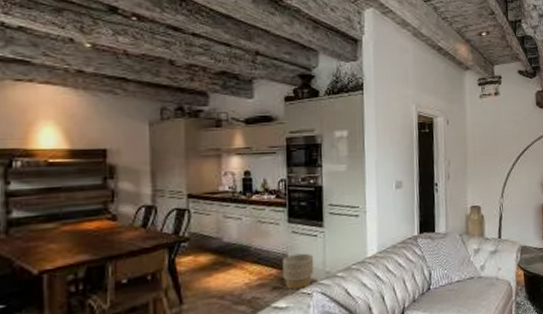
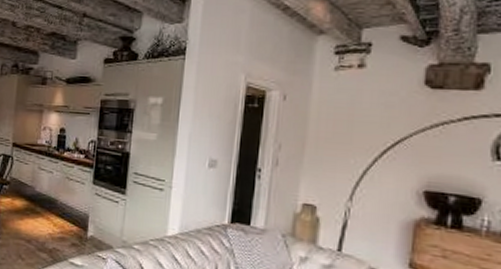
planter: present [282,253,314,290] -> none [82,215,113,252]

